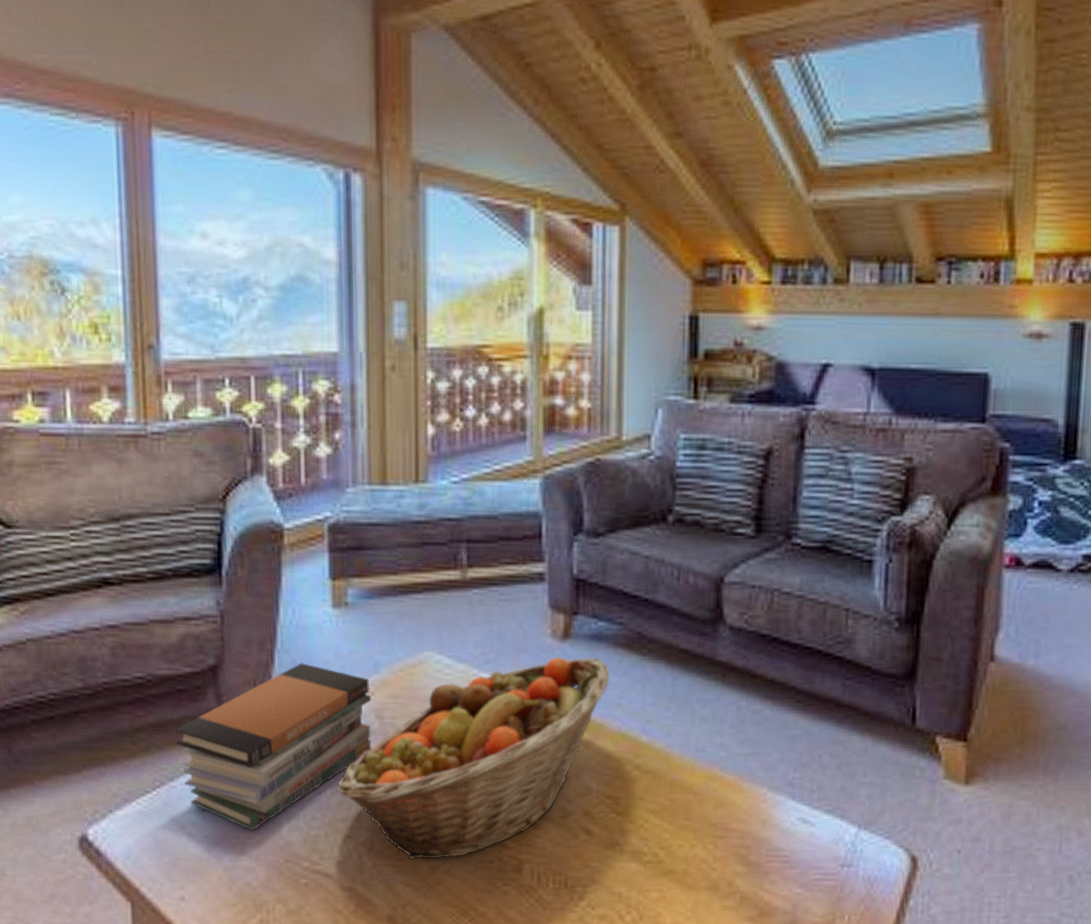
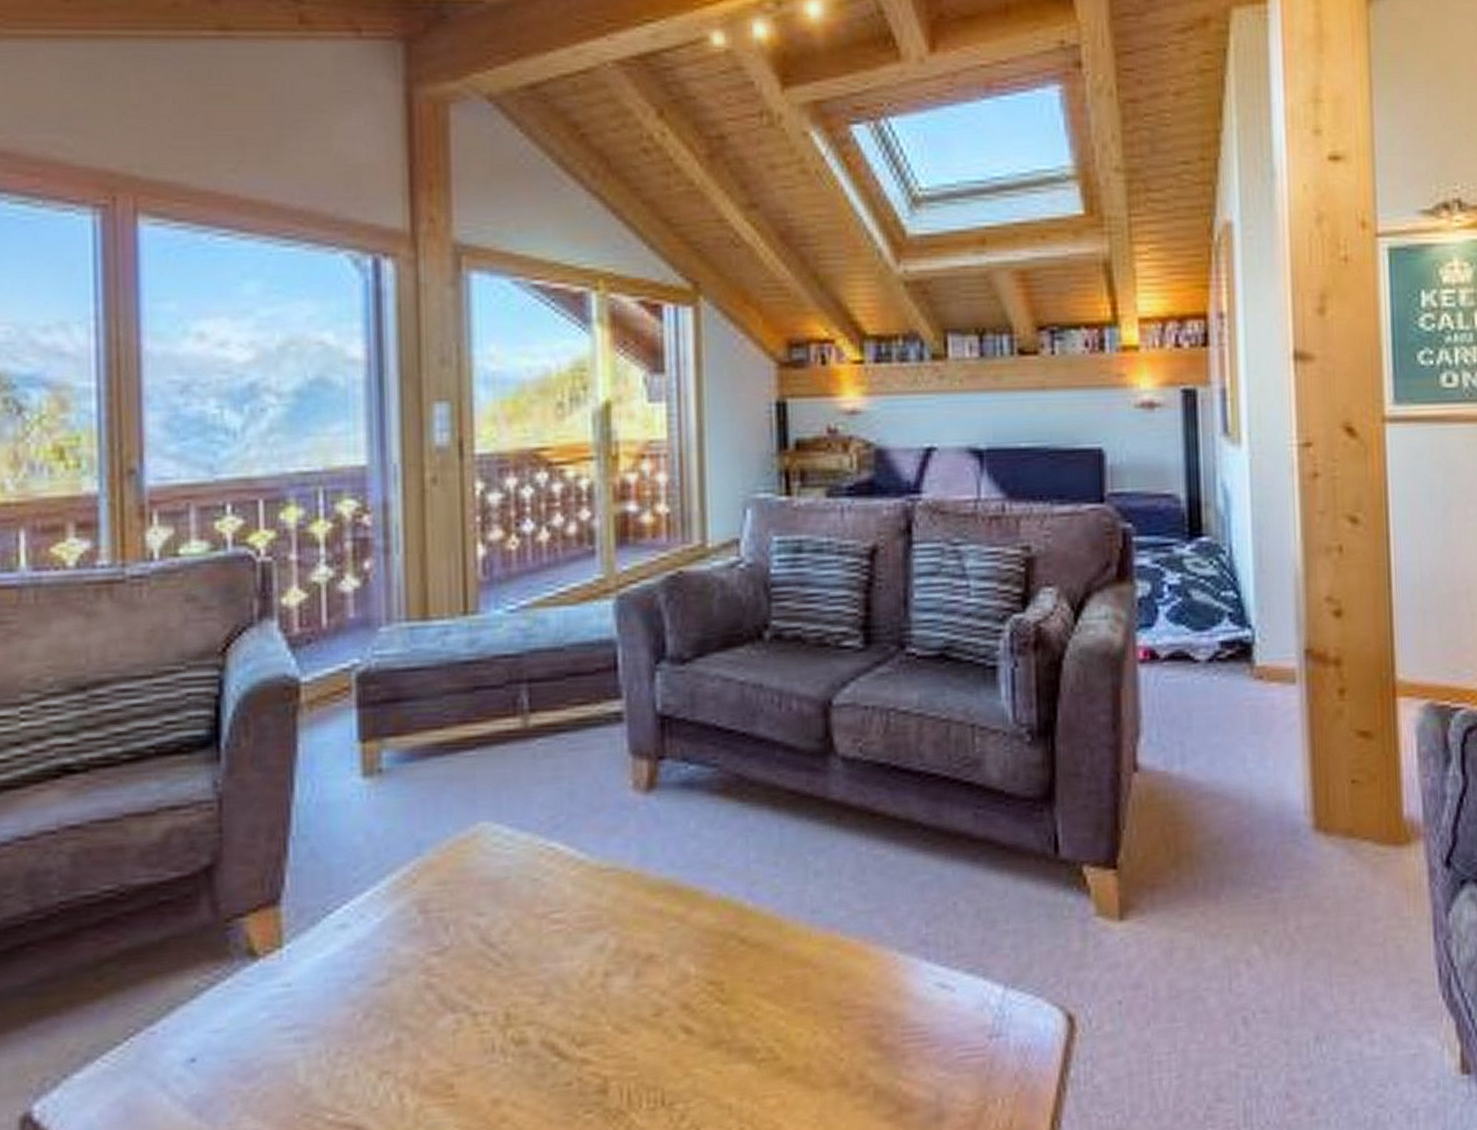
book stack: present [175,663,372,831] -> none [156,851,415,1081]
fruit basket: present [336,657,610,860] -> none [369,810,705,1094]

